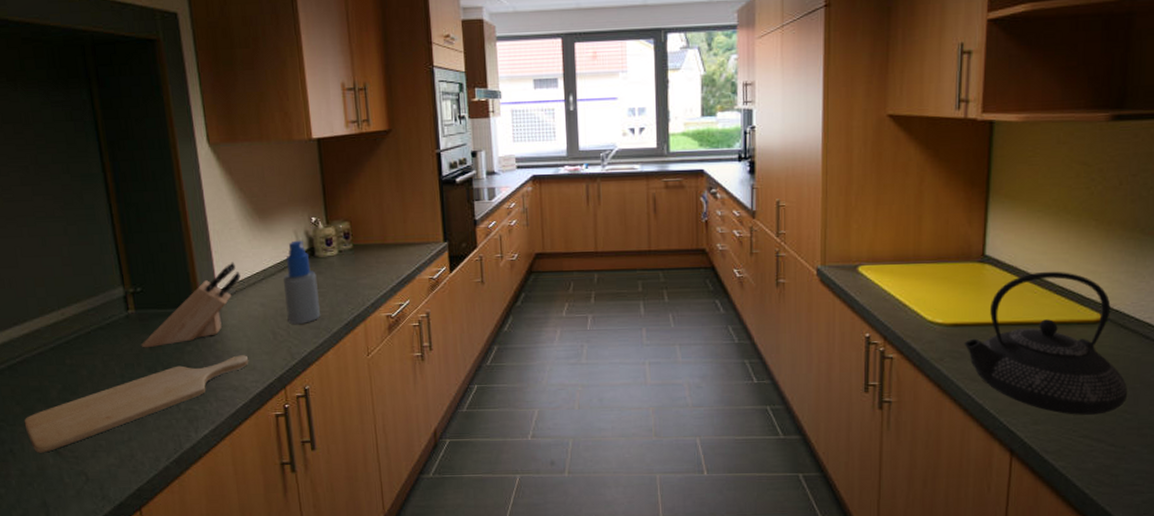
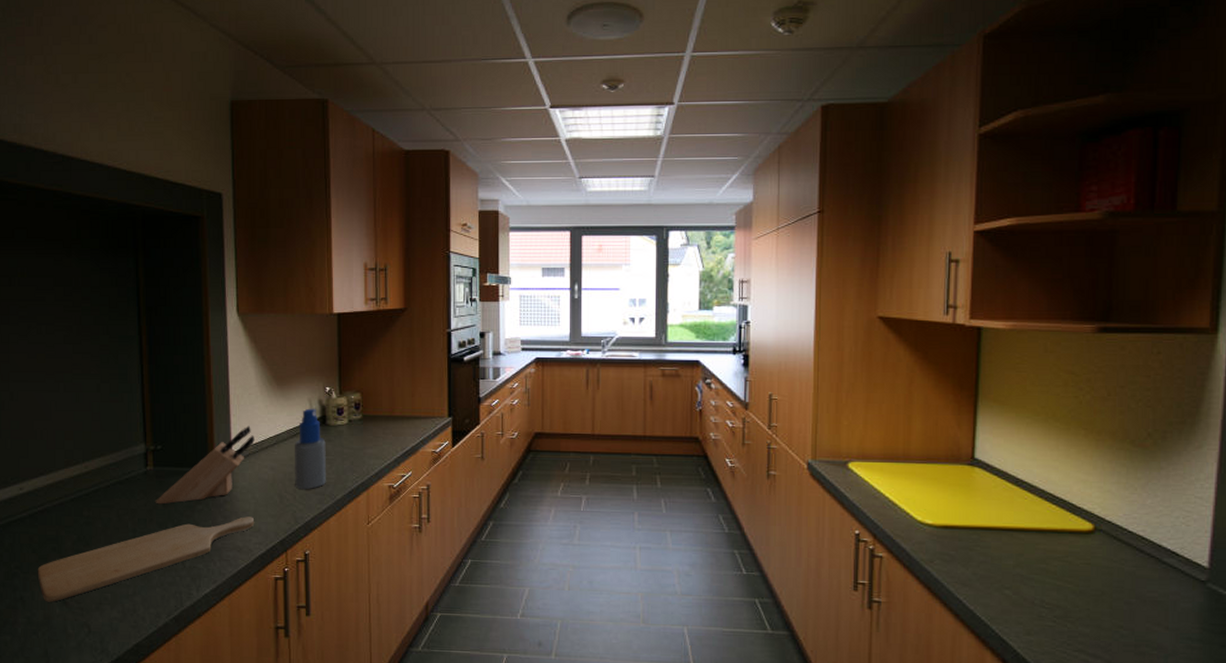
teapot: present [964,271,1128,415] -> none [954,477,1124,629]

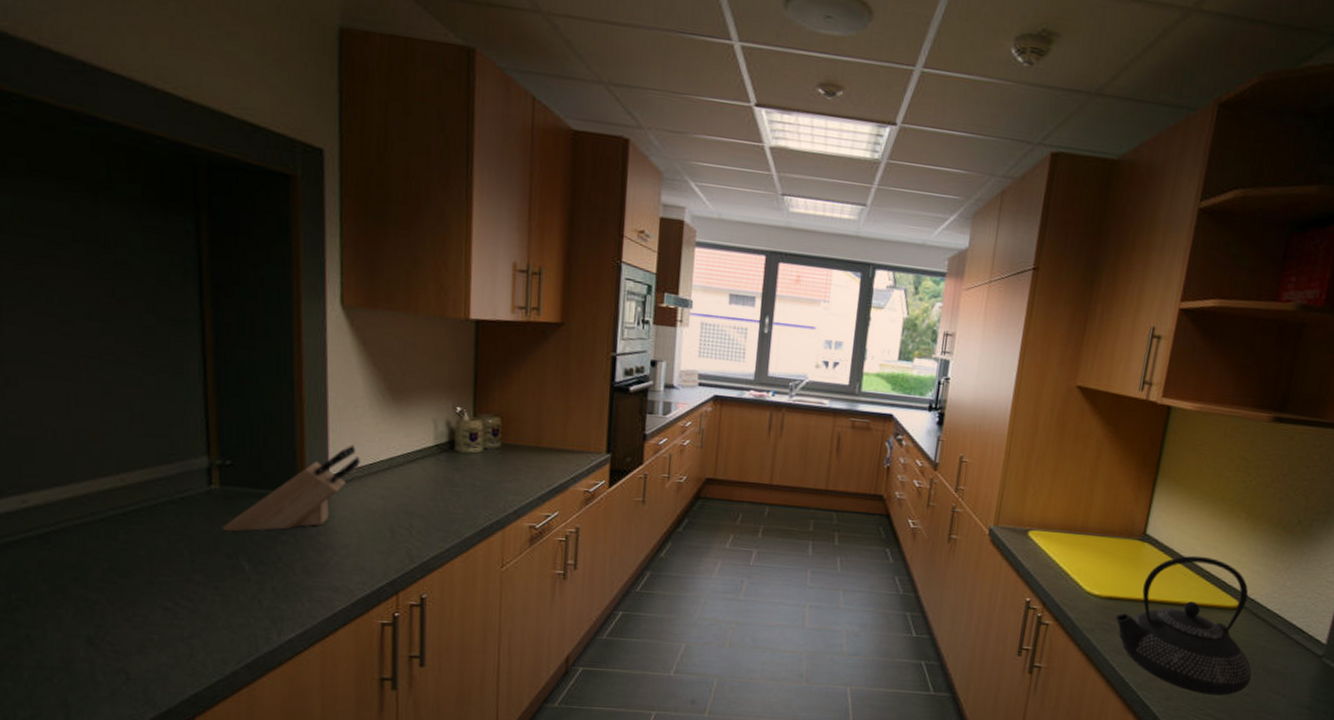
chopping board: present [37,516,255,602] -> none [50,551,357,643]
spray bottle: present [295,408,326,490] -> none [411,430,453,525]
teapot: none [954,477,1124,629] -> present [1115,555,1252,696]

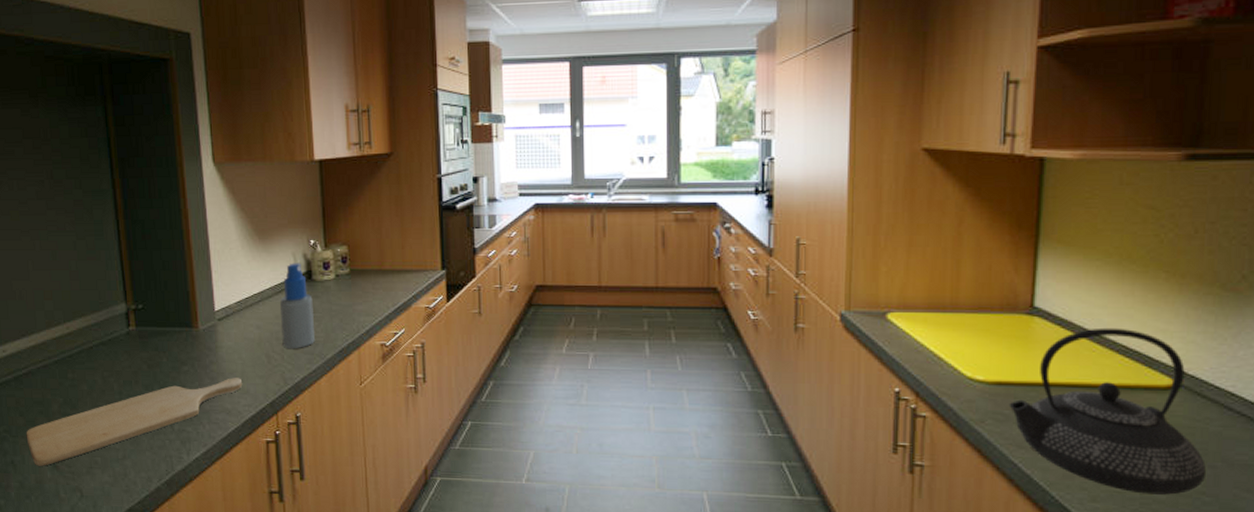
chopping board: none [50,551,357,643] -> present [26,378,243,466]
knife block: present [221,444,360,532] -> none [139,282,238,366]
spray bottle: none [411,430,453,525] -> present [280,263,315,349]

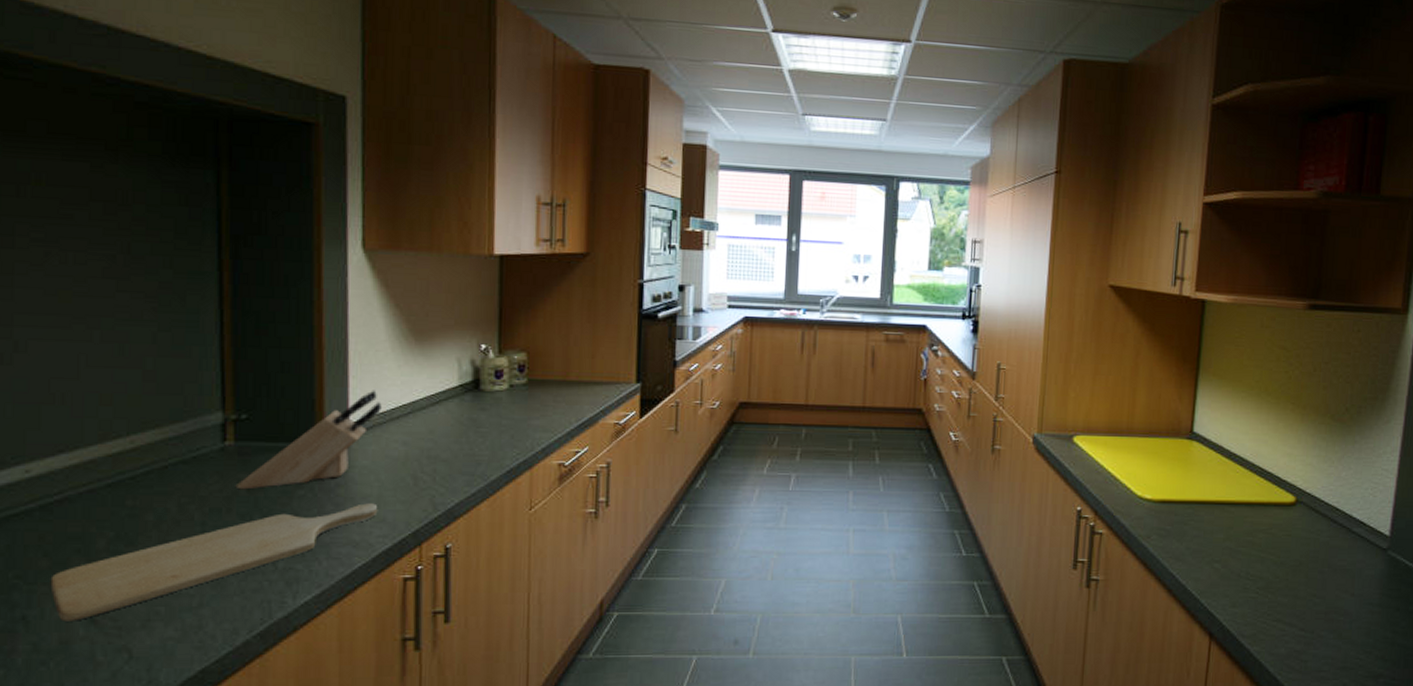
knife block: none [139,282,238,366] -> present [235,390,382,490]
spray bottle: present [280,263,315,349] -> none [435,369,478,470]
teapot: present [1009,327,1207,495] -> none [1170,451,1318,598]

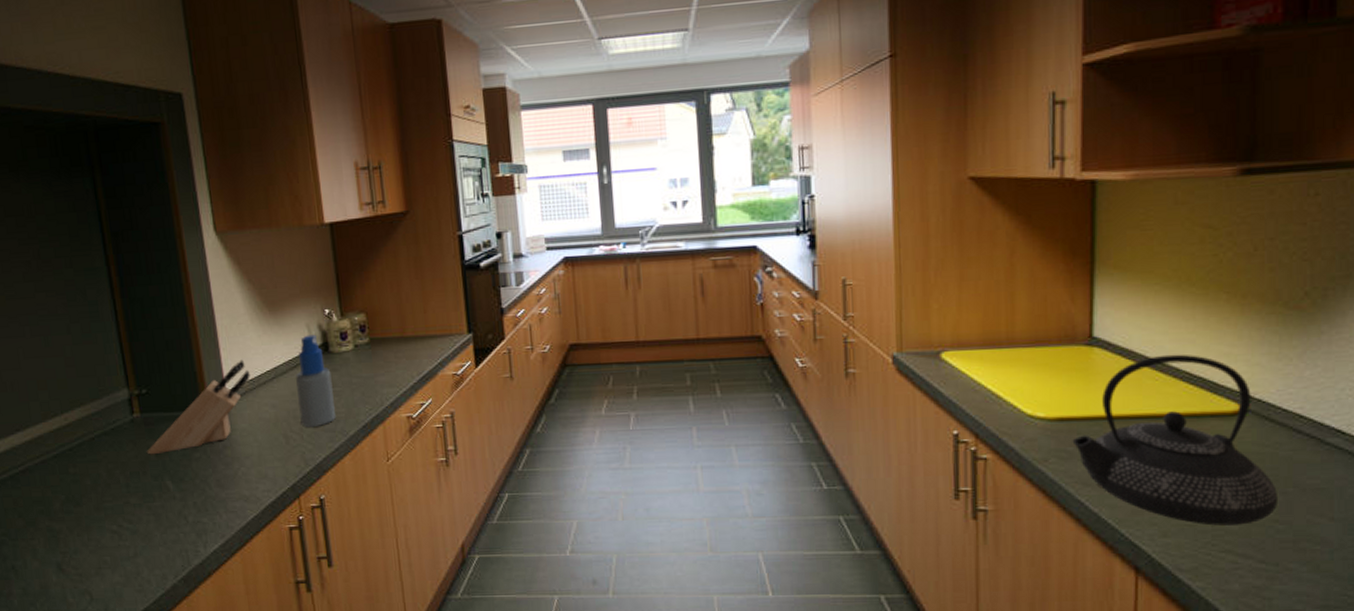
chopping board: present [50,503,378,622] -> none [26,462,261,570]
spray bottle: none [435,369,478,470] -> present [296,334,336,428]
teapot: none [1170,451,1318,598] -> present [1072,354,1279,526]

